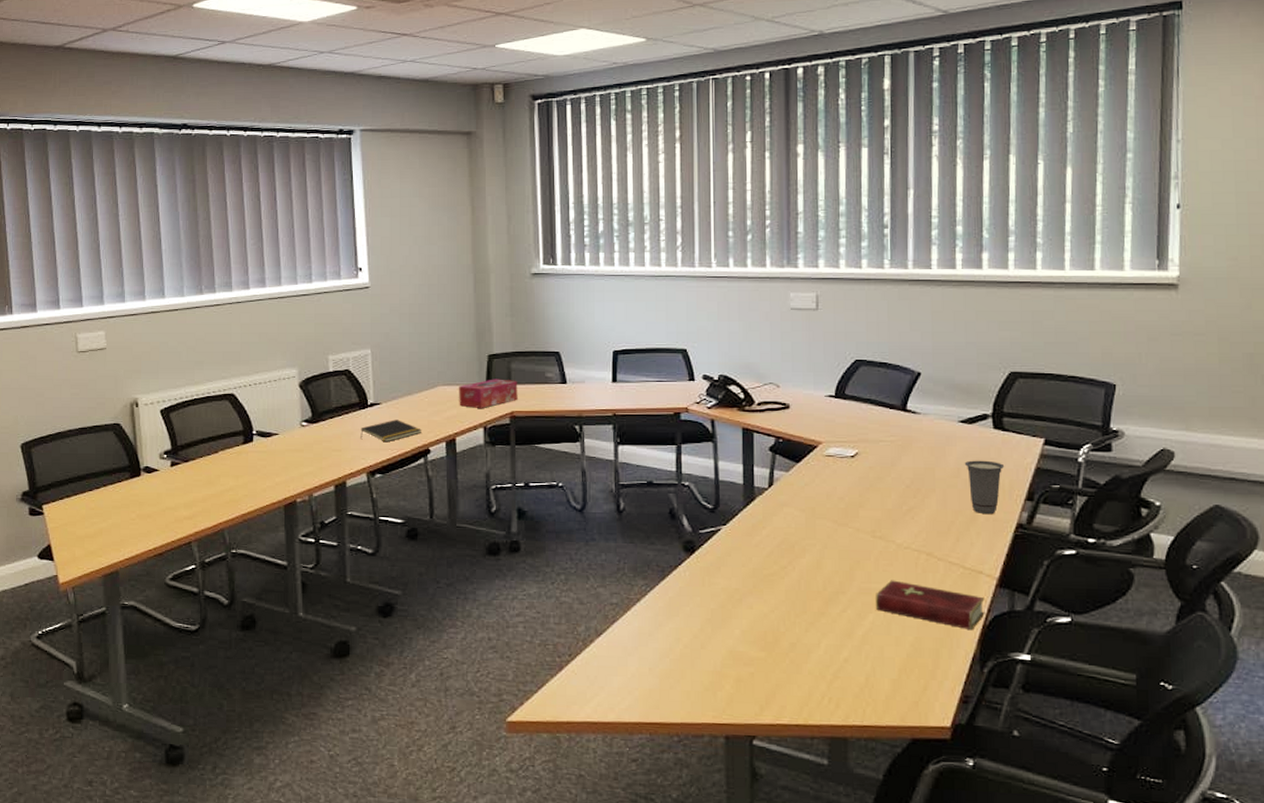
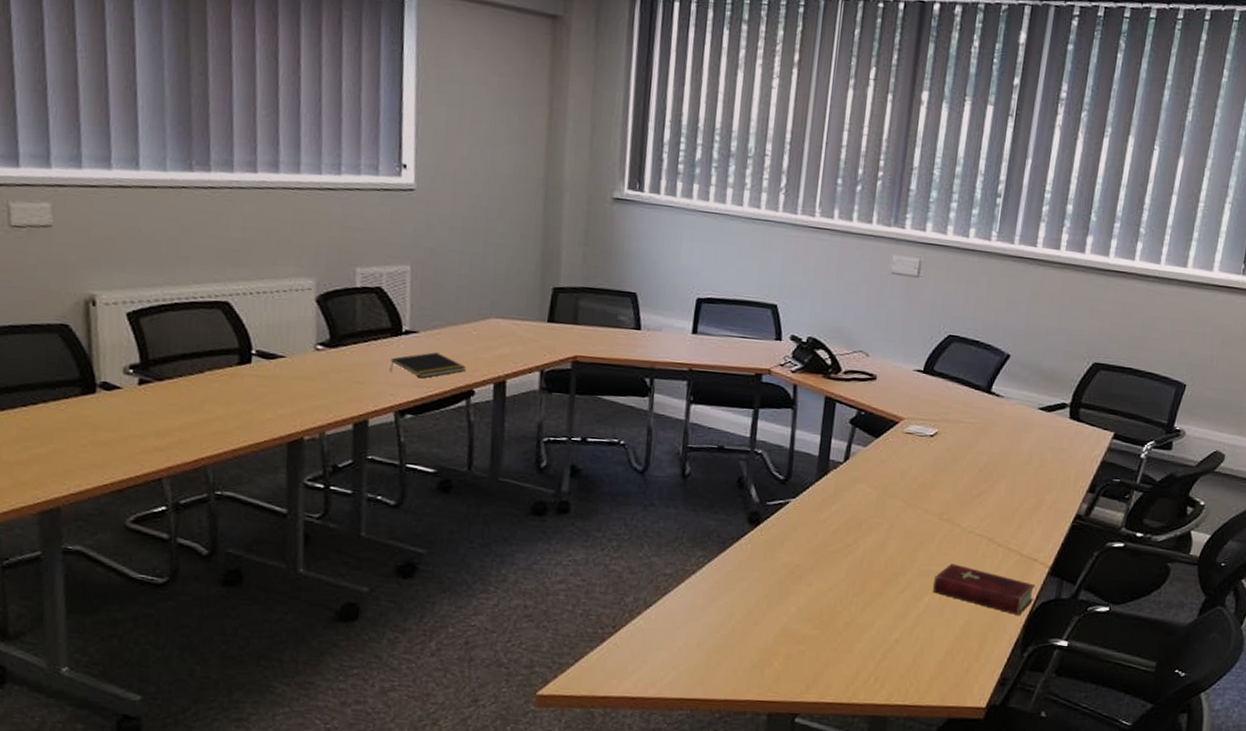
tissue box: present [459,379,518,408] -> none [513,316,585,349]
cup: present [964,460,1005,515] -> none [1037,448,1074,504]

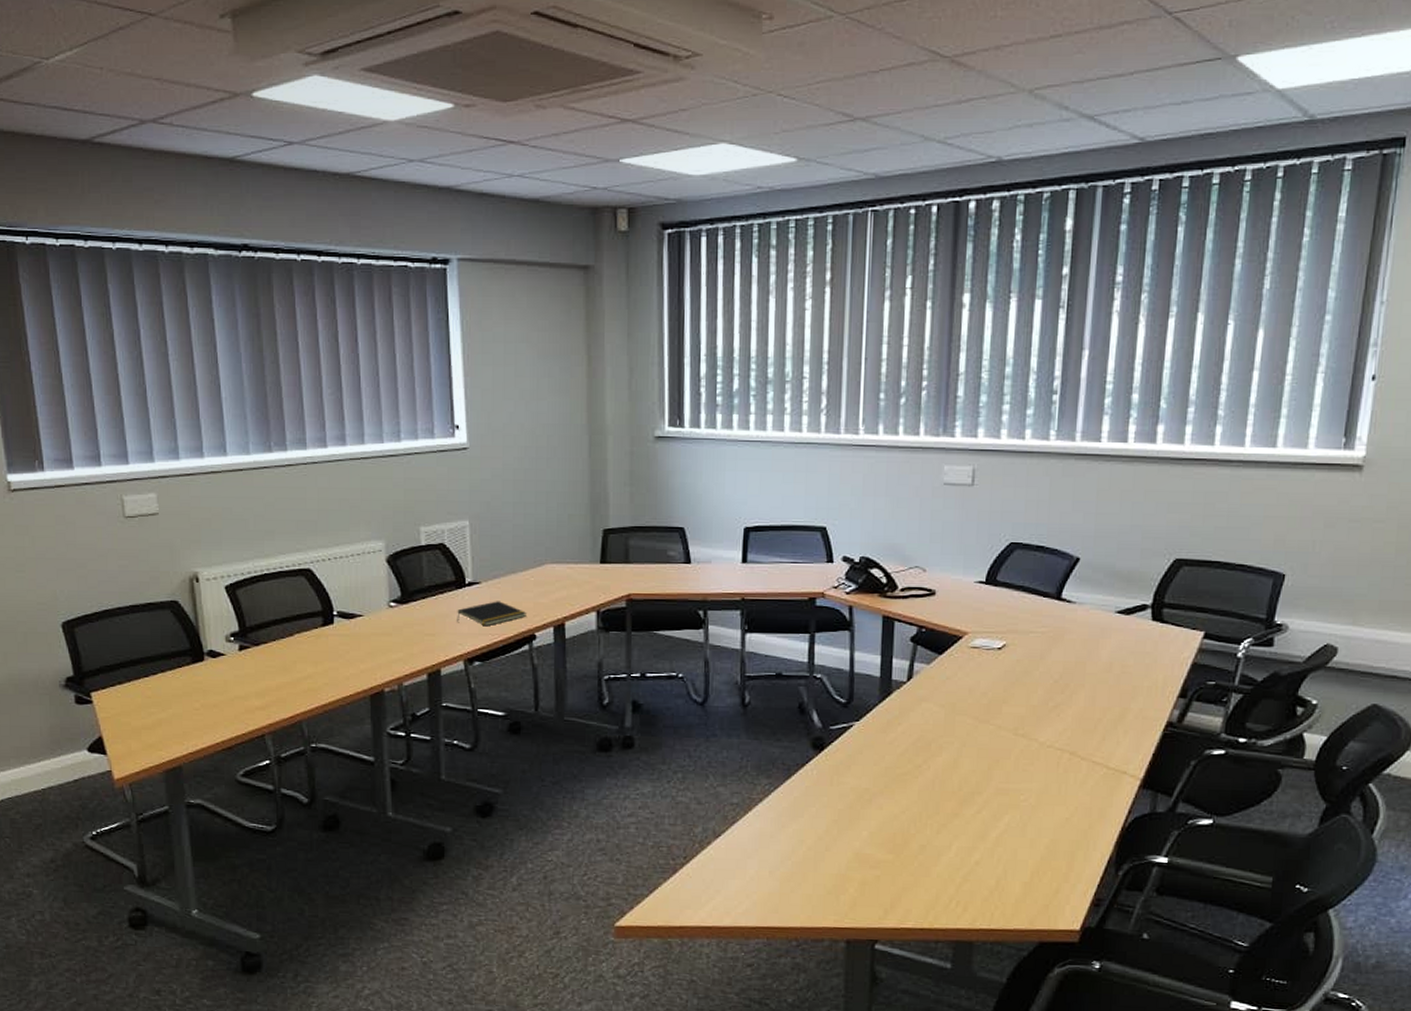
hardcover book: present [933,563,1036,615] -> none [1013,780,1126,831]

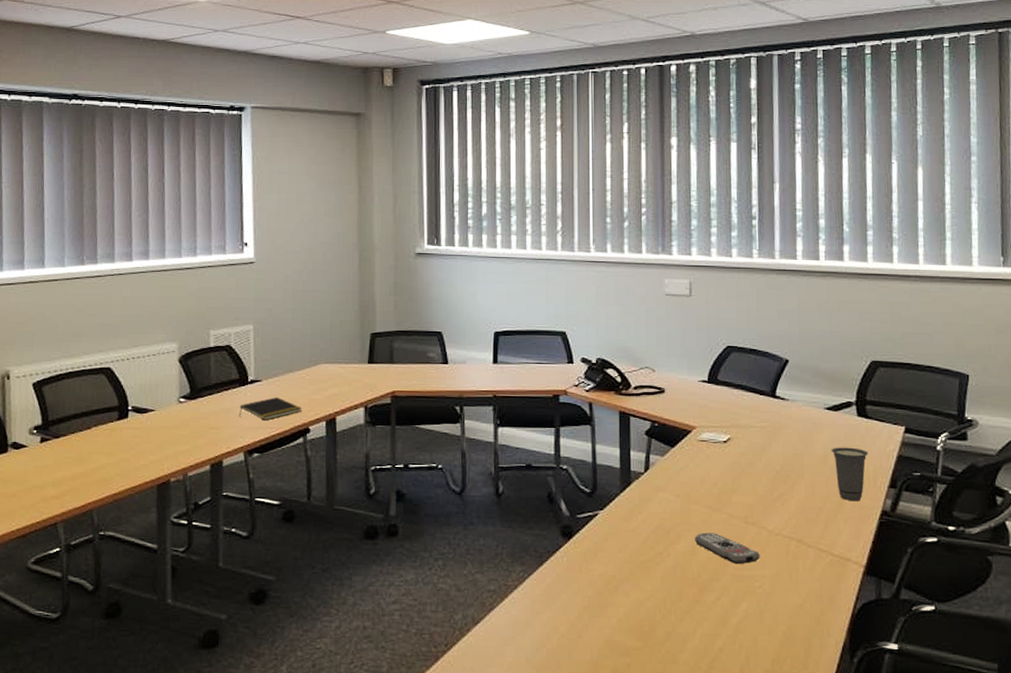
remote control: none [957,744,1028,777] -> present [694,532,760,564]
cup: none [1117,654,1160,712] -> present [831,447,869,502]

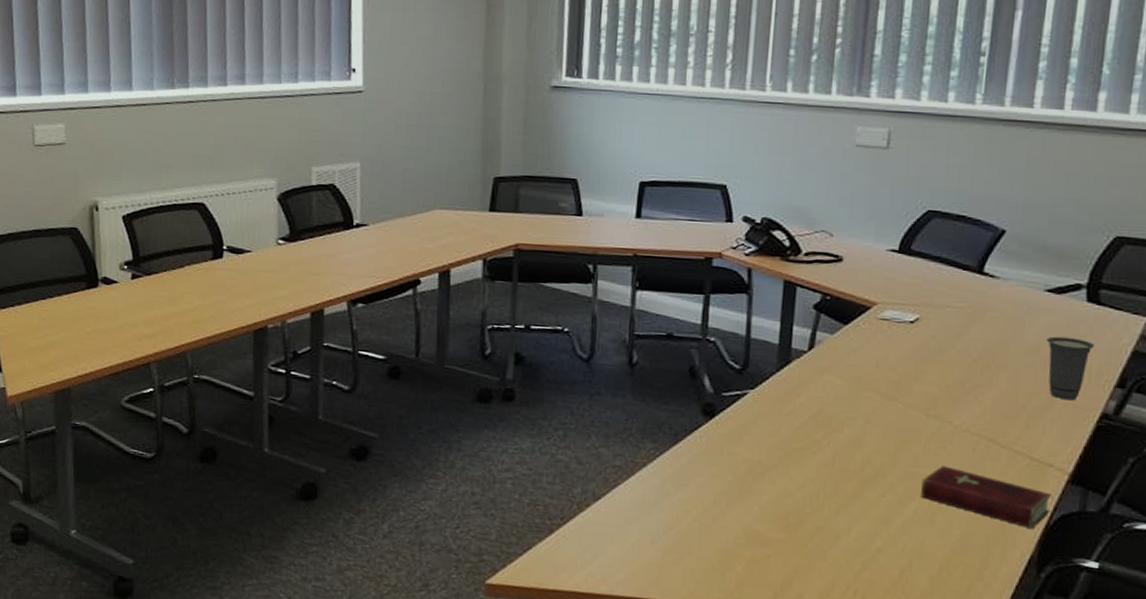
notepad: present [239,397,302,421] -> none [343,244,412,269]
remote control: present [694,532,760,564] -> none [860,422,940,460]
hardcover book: none [749,567,854,618] -> present [921,465,1052,528]

